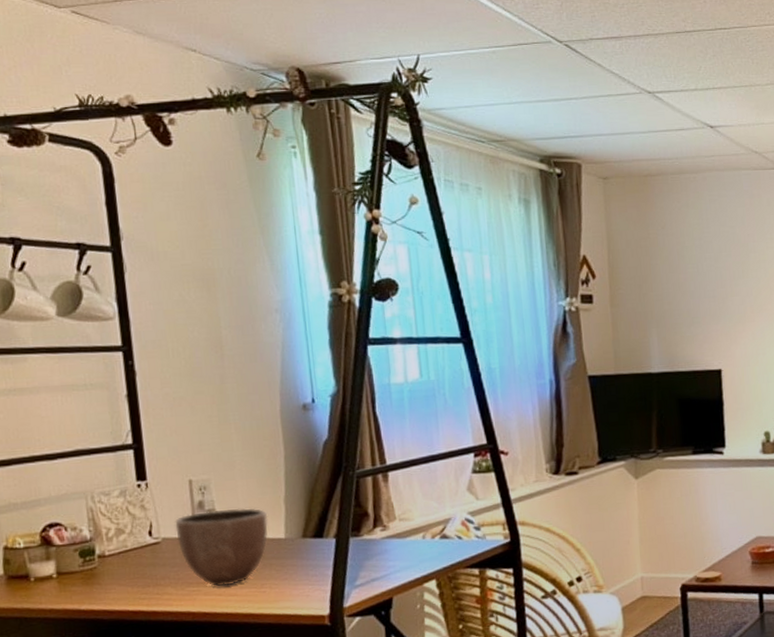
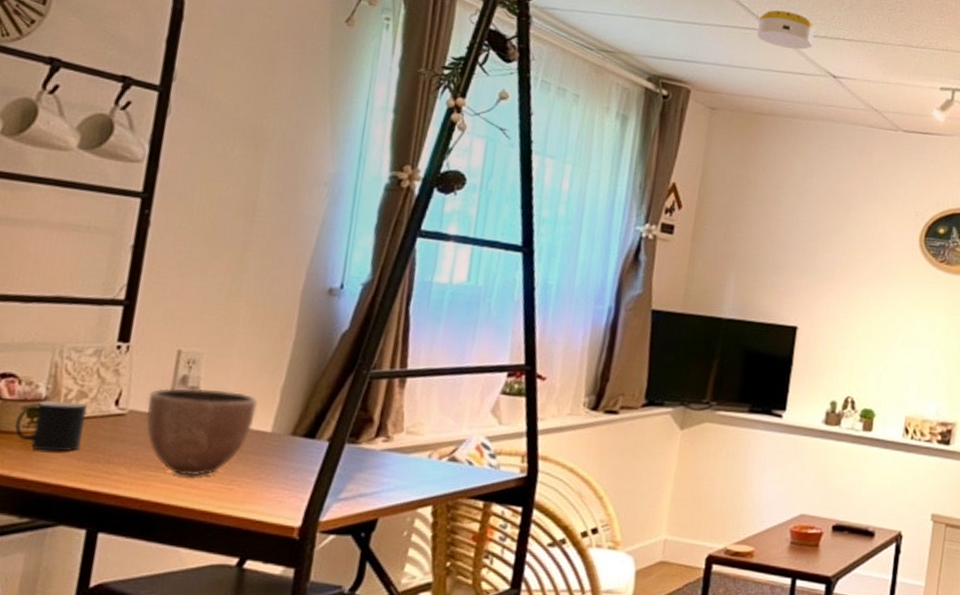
cup: none [71,538,130,584] -> present [14,401,87,452]
smoke detector: none [631,71,685,107] -> present [756,10,815,50]

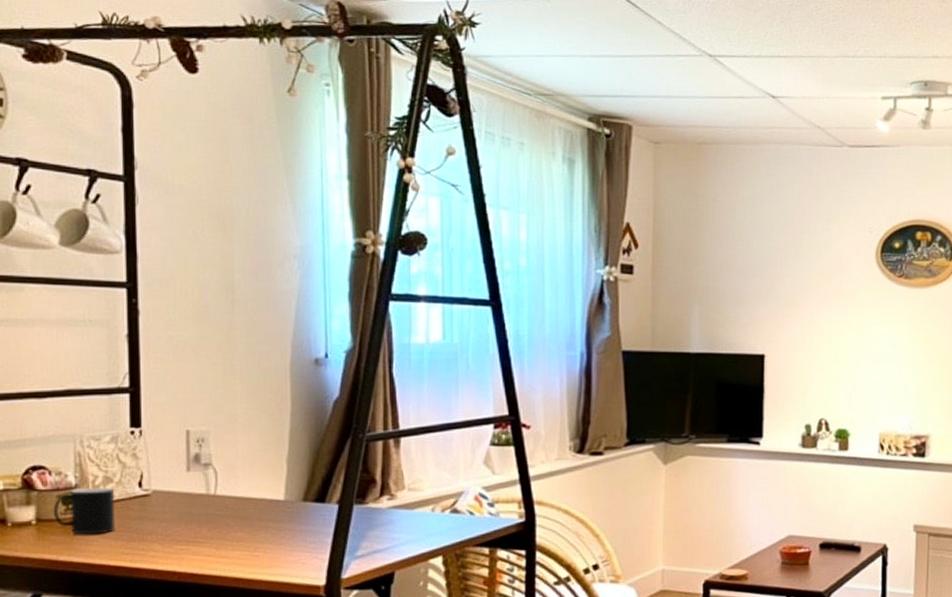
decorative bowl: present [145,387,258,477] -> none [168,464,268,547]
smoke detector: present [756,10,815,50] -> none [690,33,749,73]

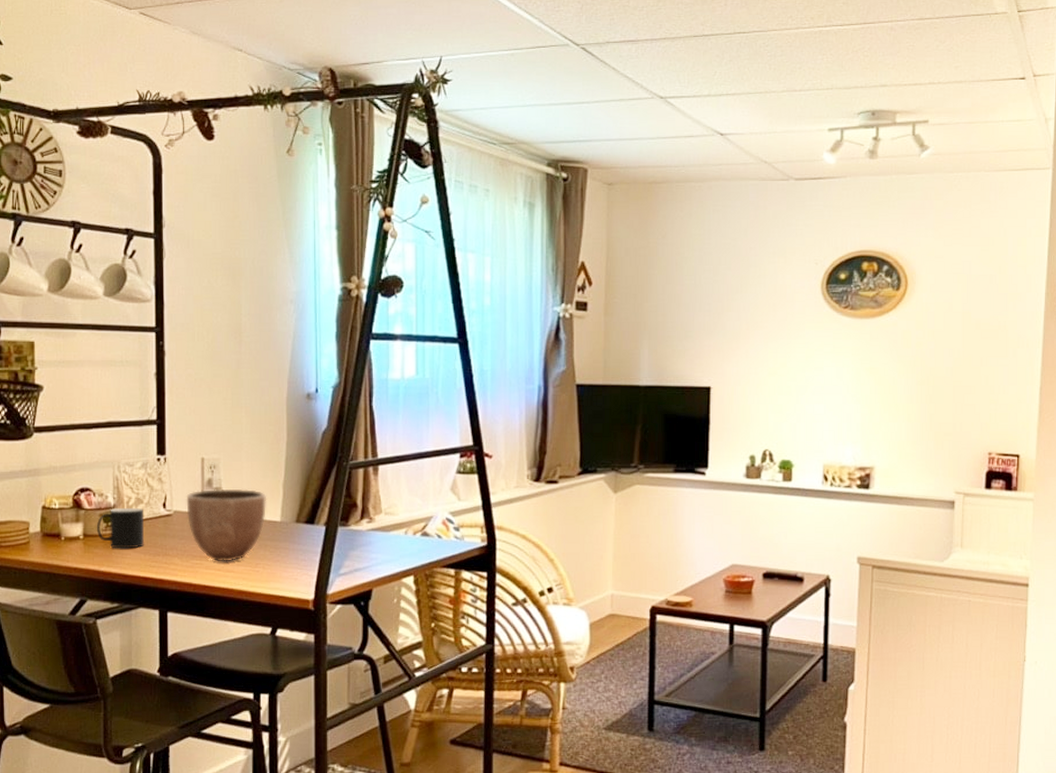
decorative bowl: none [168,464,268,547] -> present [186,488,267,562]

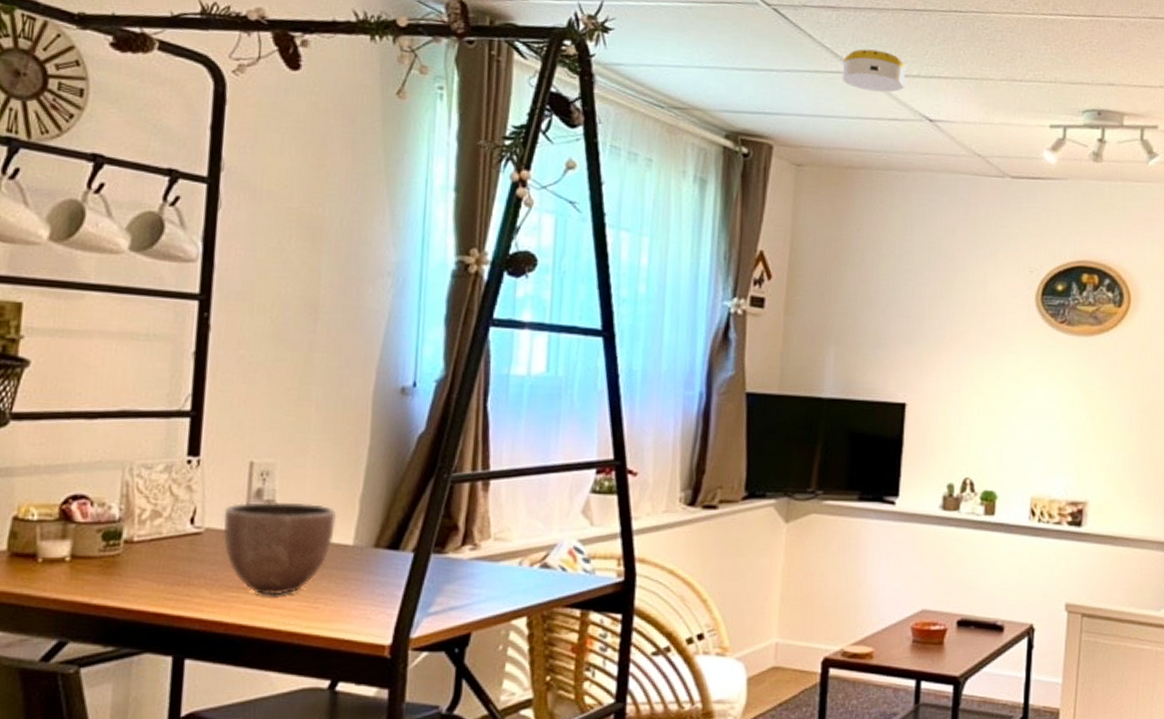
cup: present [96,507,144,549] -> none [90,522,162,576]
smoke detector: none [643,75,698,113] -> present [842,49,906,93]

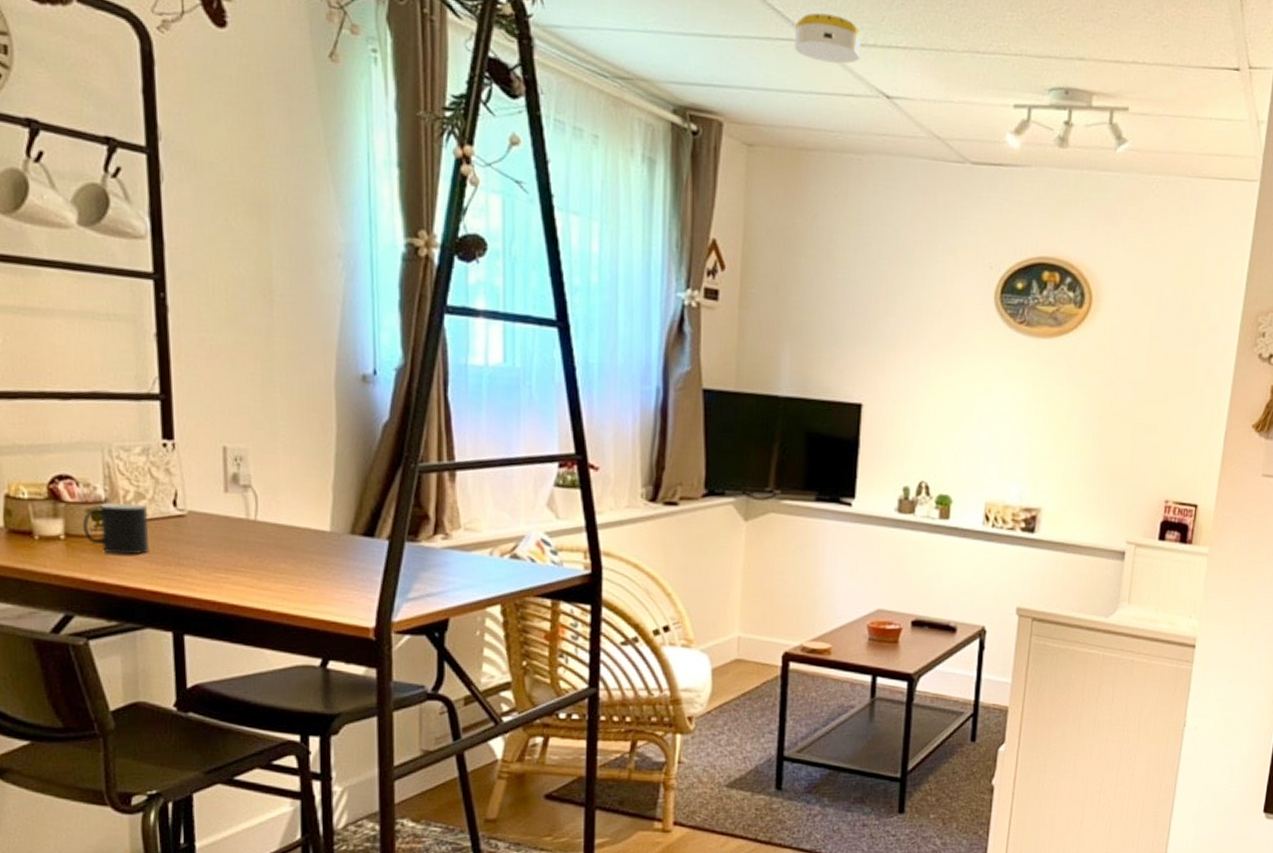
cup: none [90,522,162,576] -> present [82,503,149,555]
decorative bowl: present [222,501,337,596] -> none [204,486,312,578]

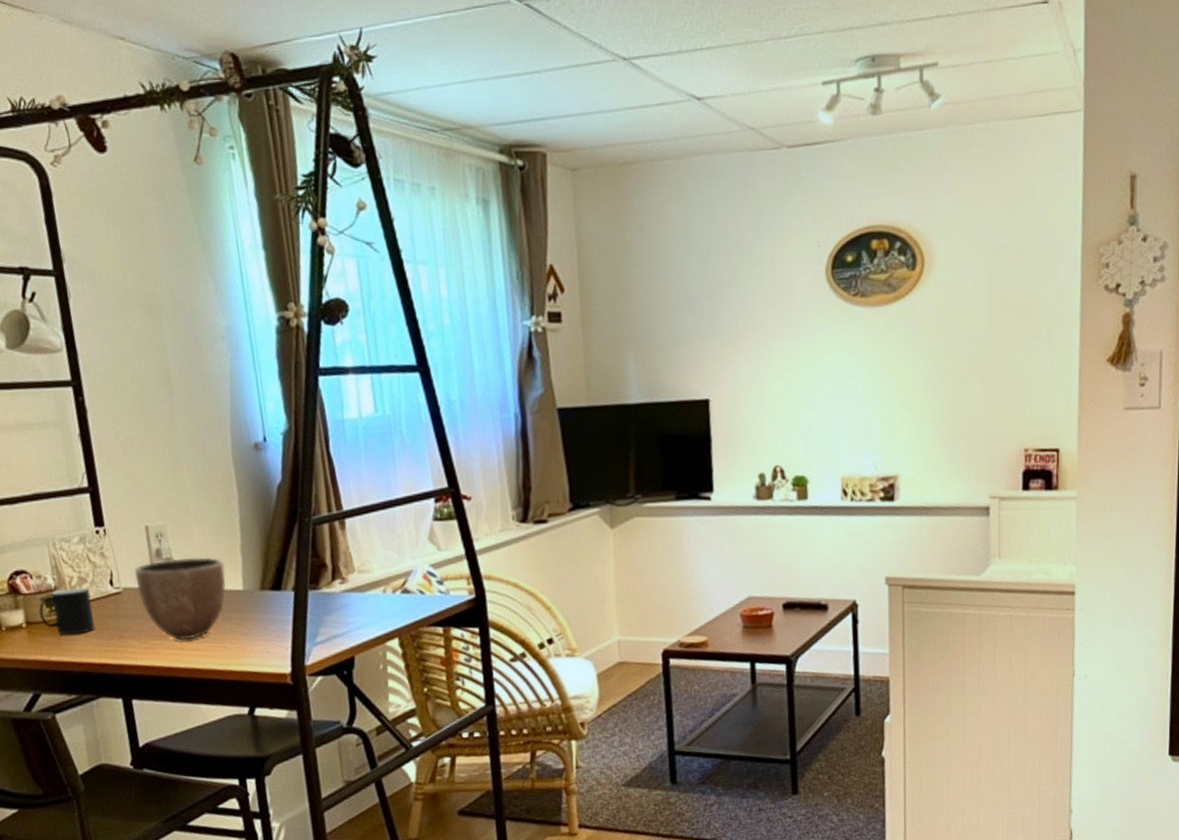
decorative bowl: none [204,486,312,578] -> present [134,557,226,640]
smoke detector: present [794,12,862,64] -> none [602,30,667,78]

